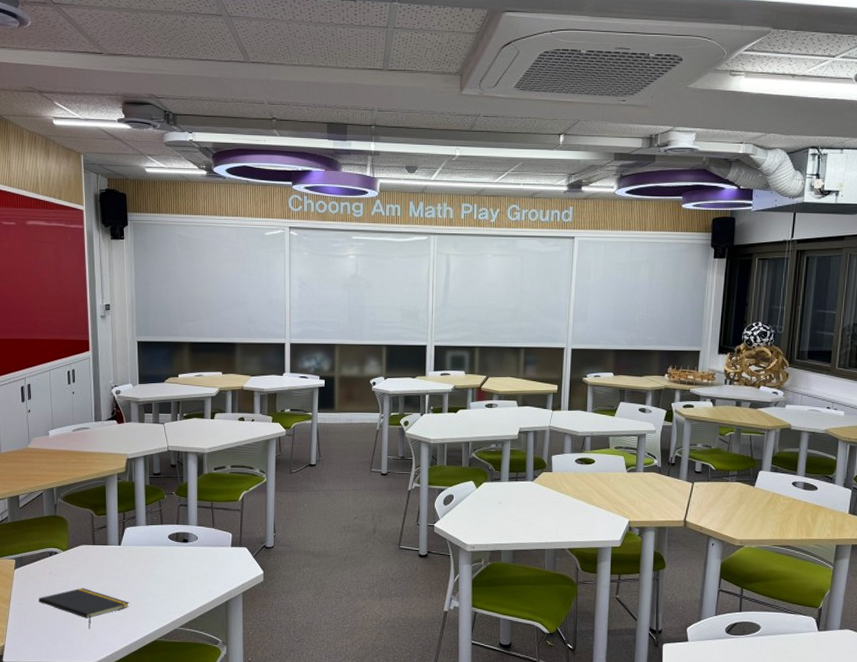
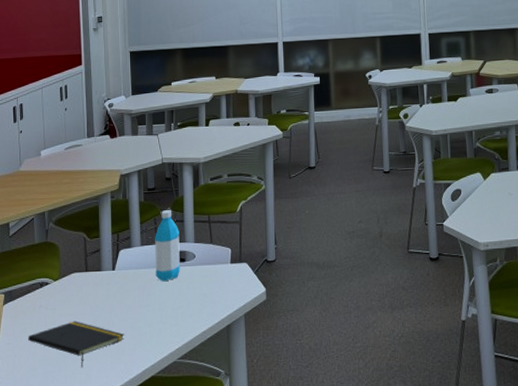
water bottle: none [159,494,184,559] -> present [155,210,181,282]

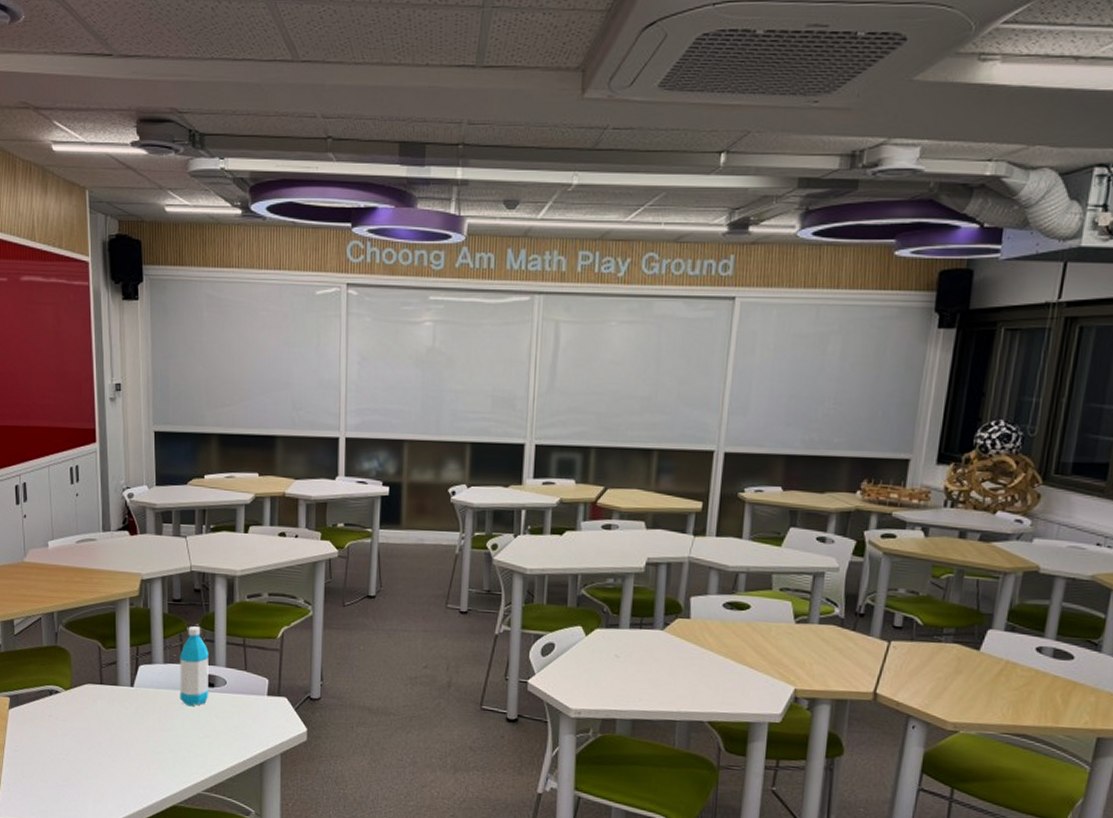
notepad: present [28,321,125,367] -> none [37,736,144,786]

